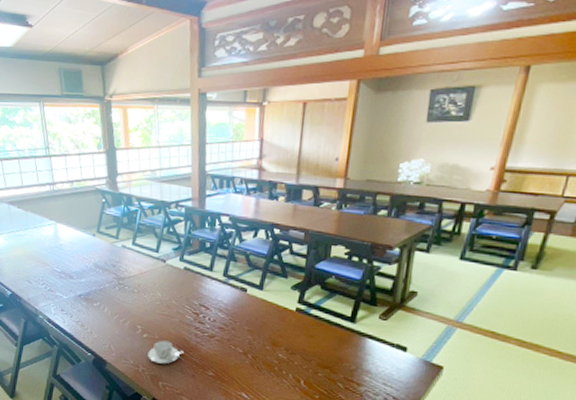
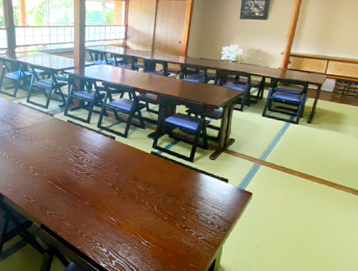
teacup: present [148,340,184,364] -> none [38,177,67,197]

